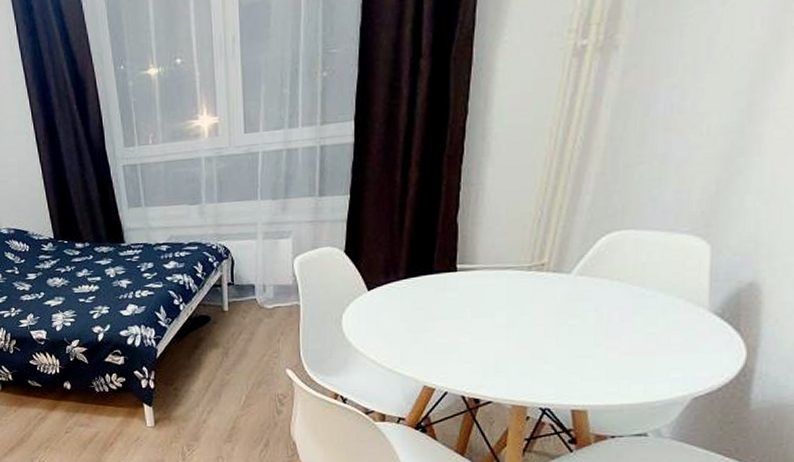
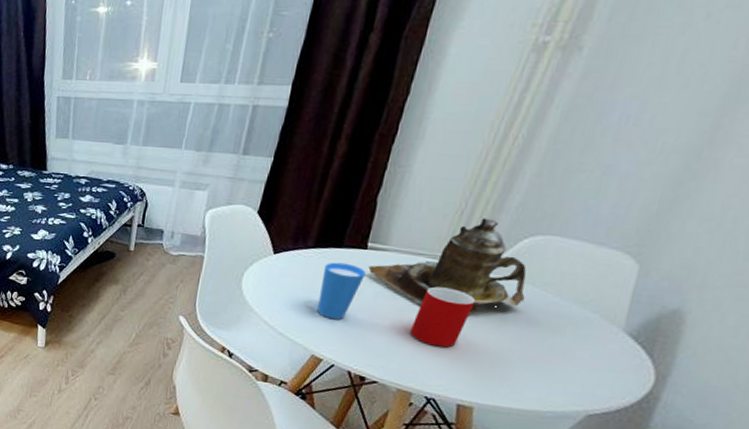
cup: none [420,288,460,347] -> present [317,262,366,320]
teapot: none [462,222,613,320] -> present [368,218,527,315]
cup: none [513,296,569,356] -> present [409,286,476,348]

